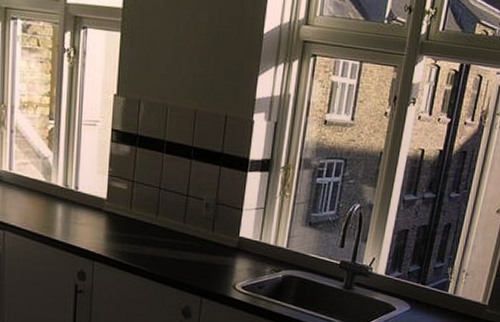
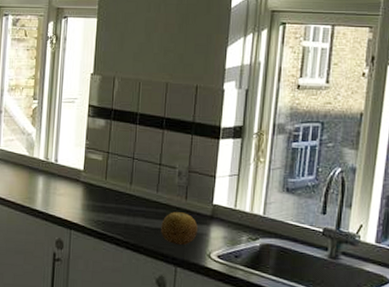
fruit: none [187,243,224,277] -> present [161,212,198,246]

